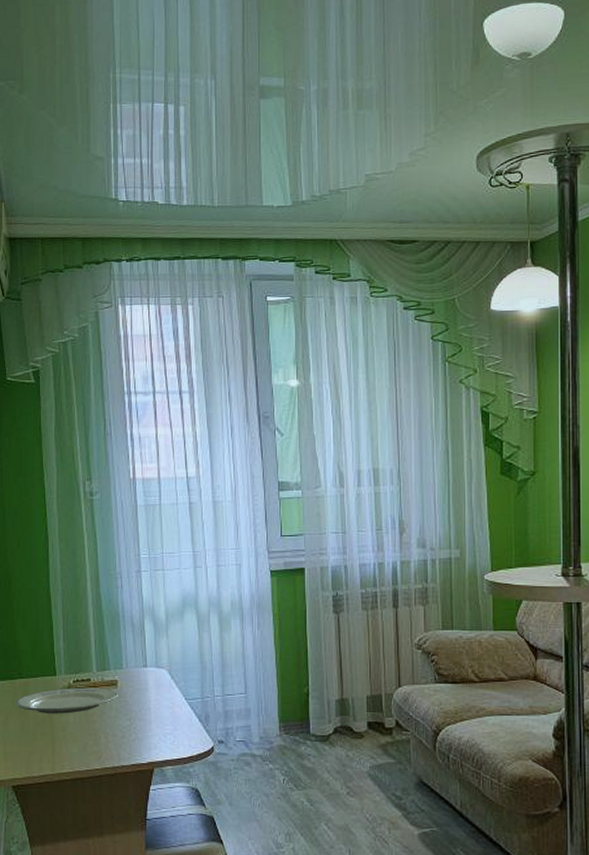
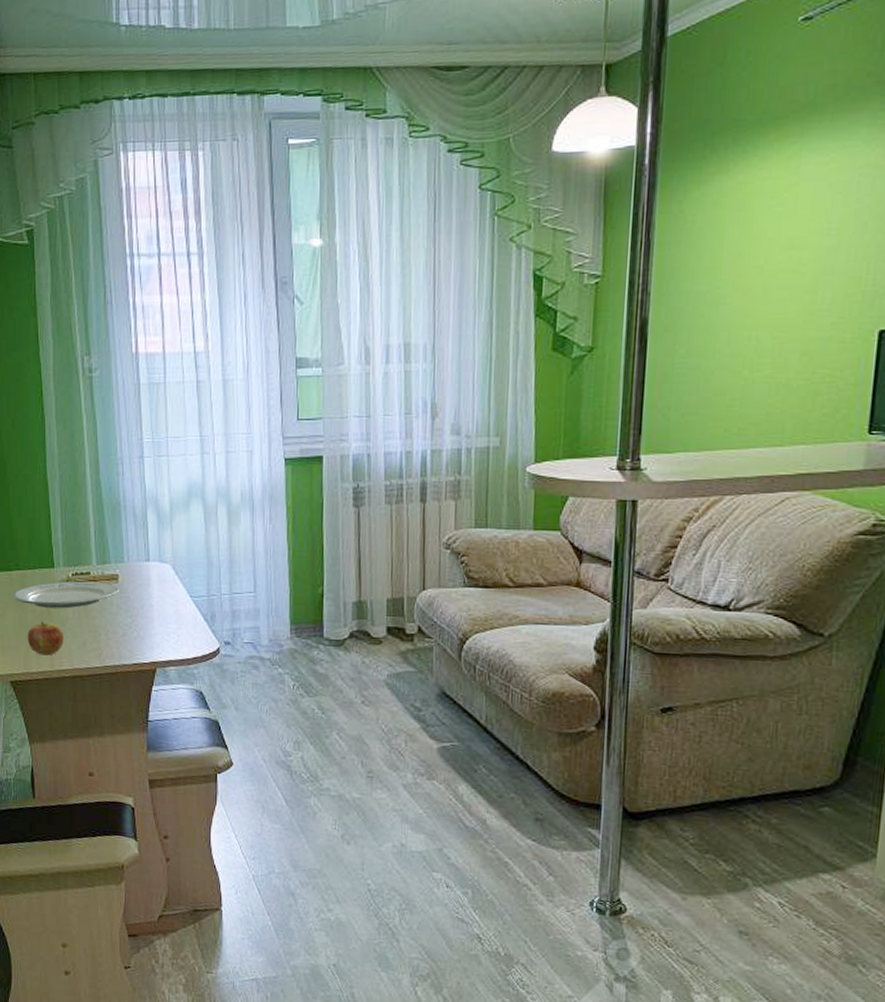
apple: none [29,726,65,760] -> present [27,621,64,656]

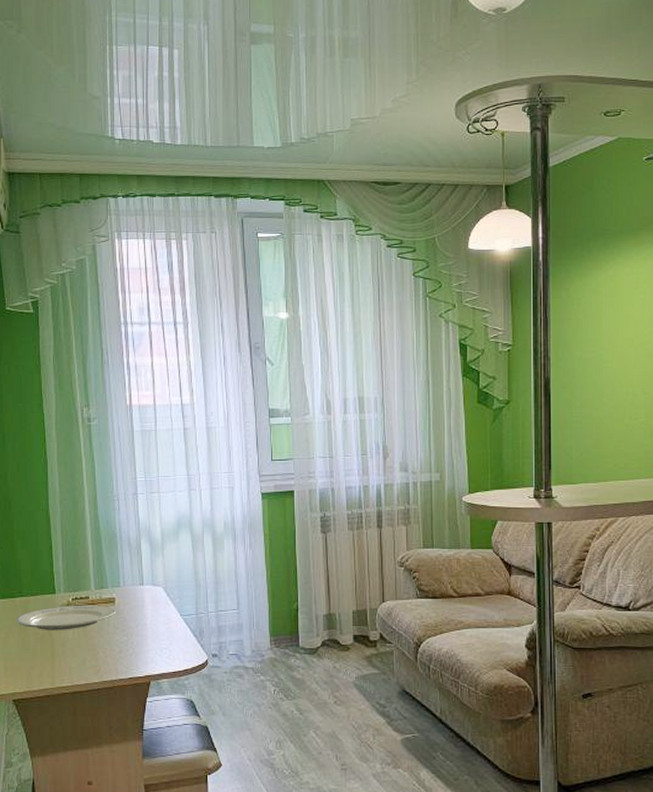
apple: present [27,621,64,656] -> none [29,642,64,674]

